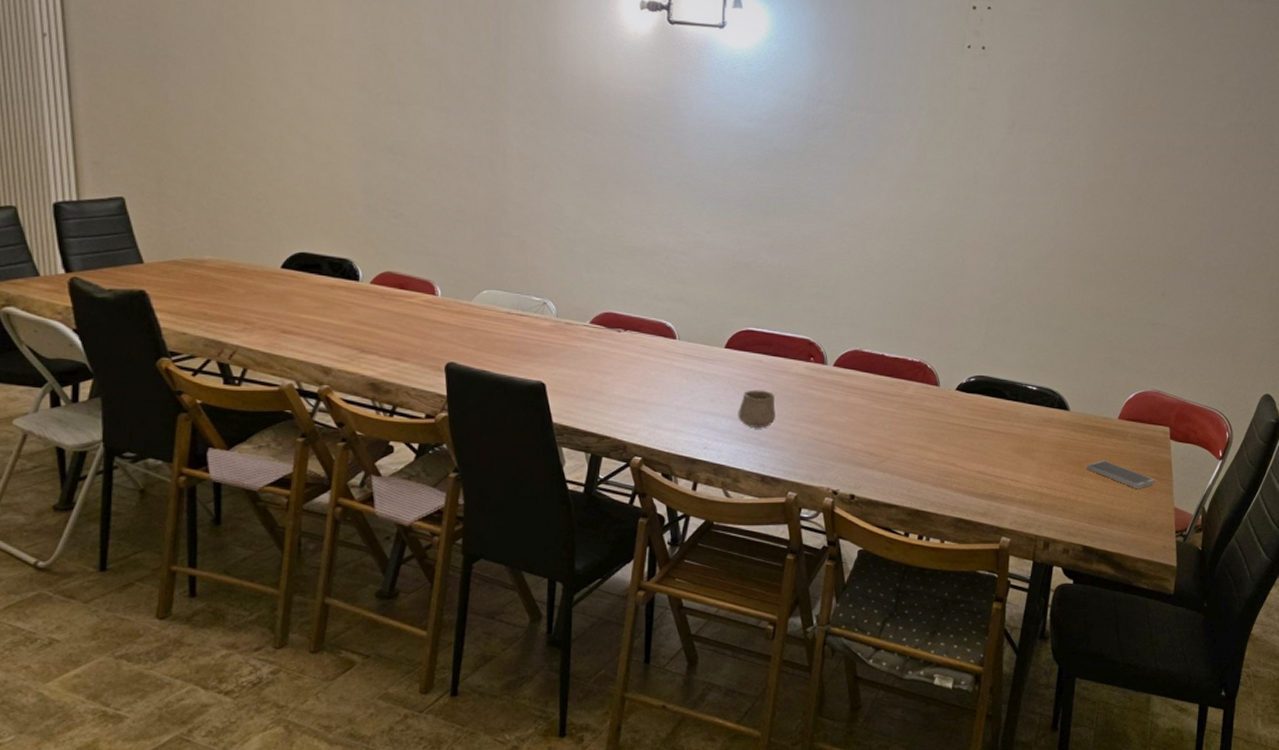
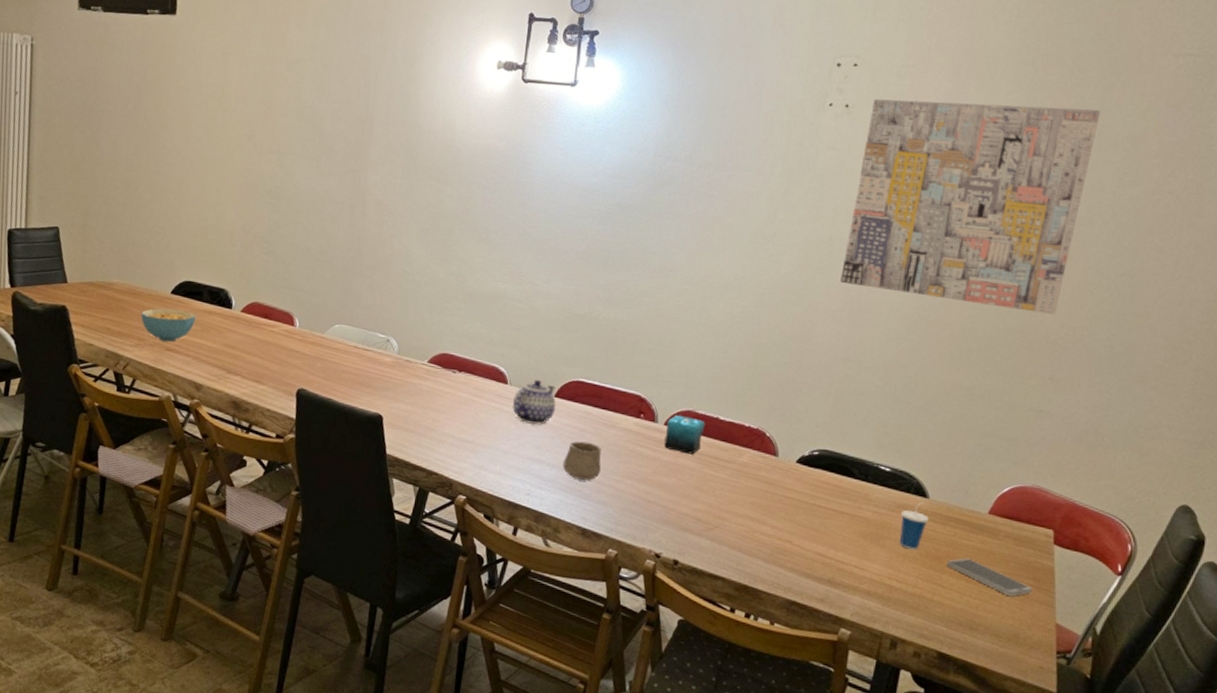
cereal bowl: none [245,285,317,323] -> present [141,308,197,342]
teapot: none [683,331,727,377] -> present [512,379,556,425]
candle: none [834,356,872,392] -> present [664,415,705,455]
wall art: none [986,41,1194,237] -> present [840,99,1100,314]
cup: none [1047,413,1070,458] -> present [899,501,929,550]

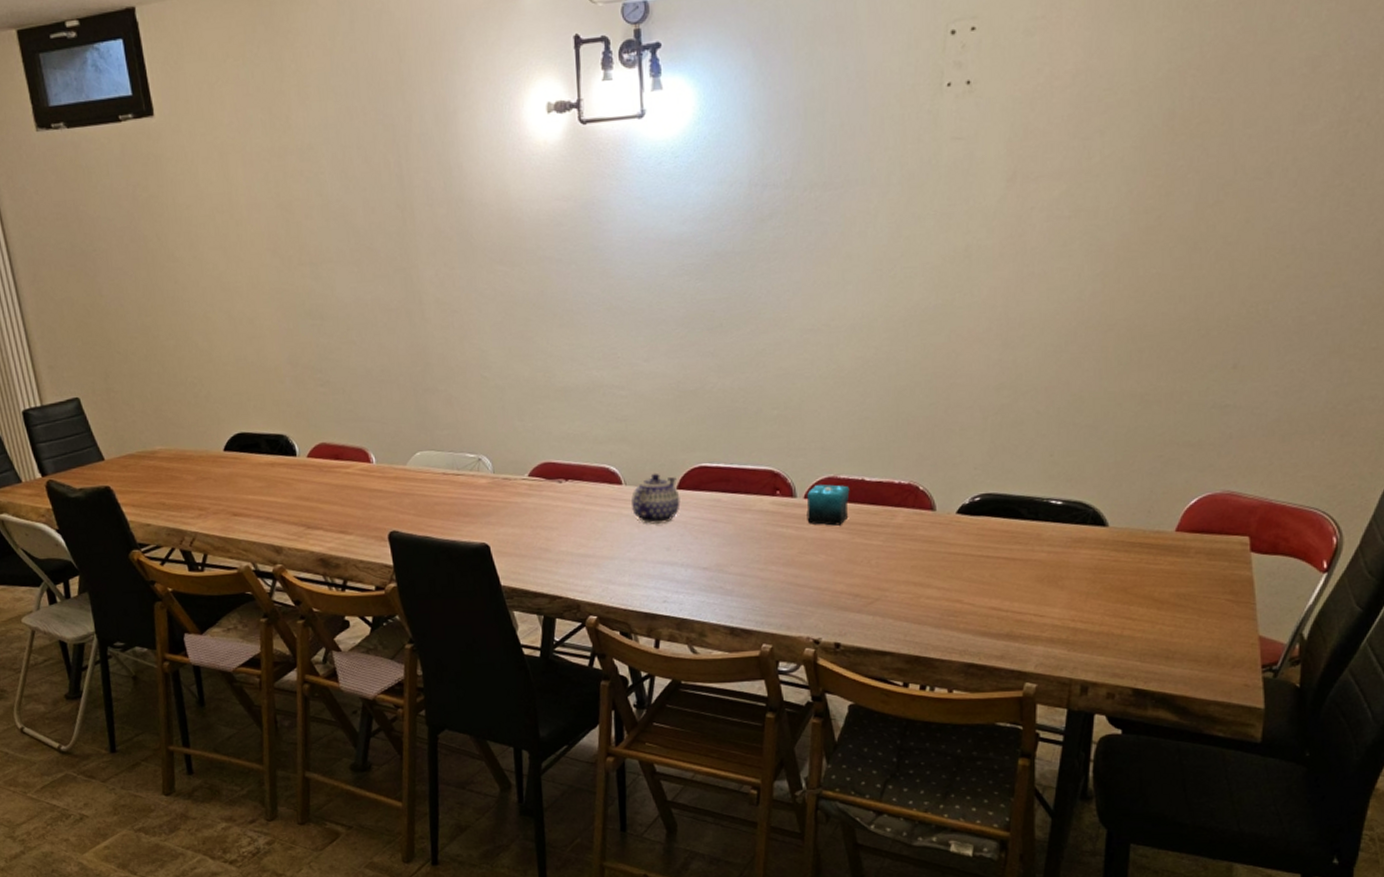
cereal bowl: present [141,308,197,342] -> none [195,467,259,507]
cup: present [562,441,601,481] -> none [697,532,741,575]
wall art: present [840,99,1100,314] -> none [983,31,1271,300]
cup: present [899,501,929,550] -> none [1079,530,1110,586]
smartphone: present [946,558,1032,597] -> none [1134,583,1230,617]

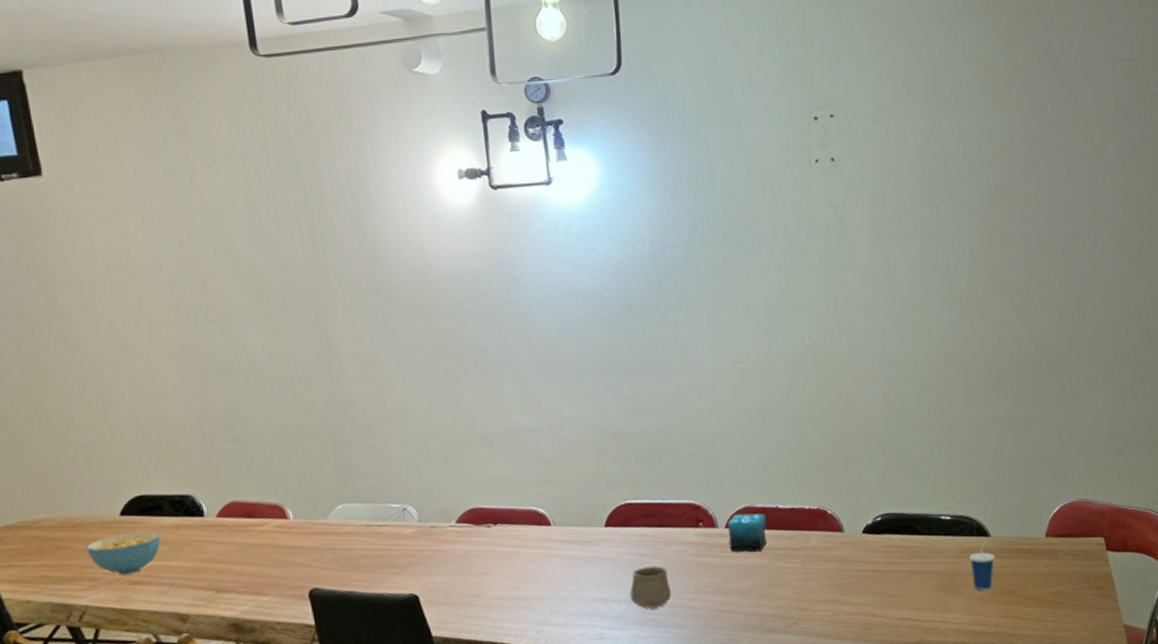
cereal bowl: none [195,467,259,507] -> present [86,531,161,575]
teapot: present [631,473,680,524] -> none [561,512,609,563]
cup: none [697,532,741,575] -> present [629,565,671,609]
cup: none [1079,530,1110,586] -> present [969,540,995,591]

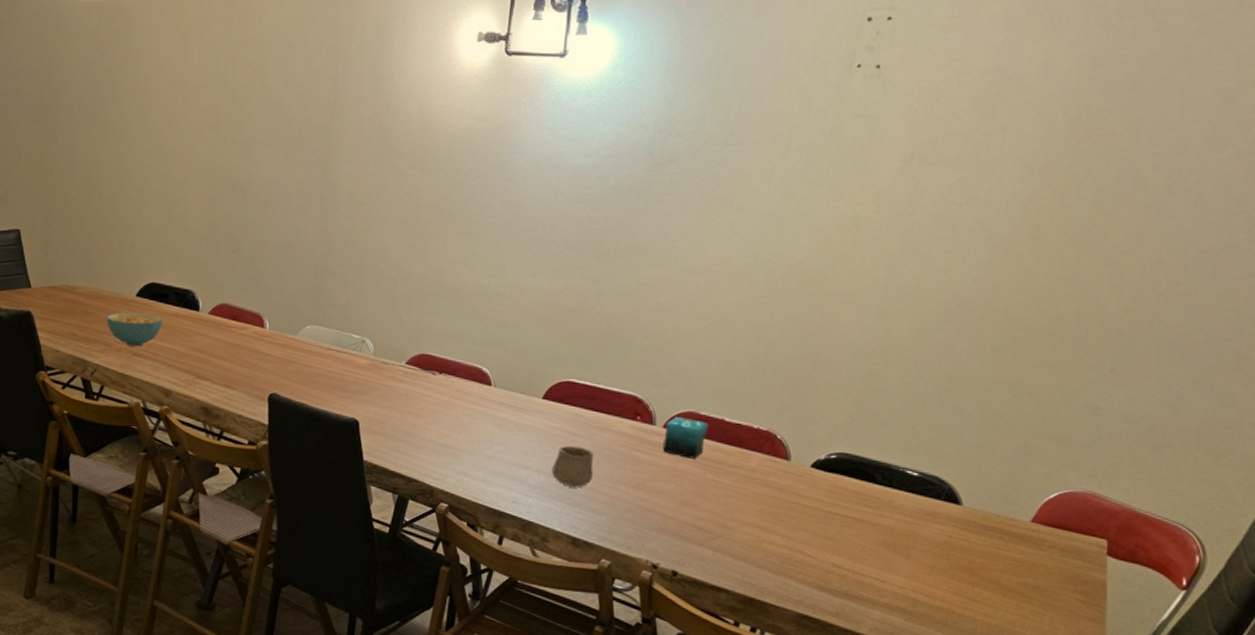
cup: present [969,540,995,591] -> none [926,508,961,561]

